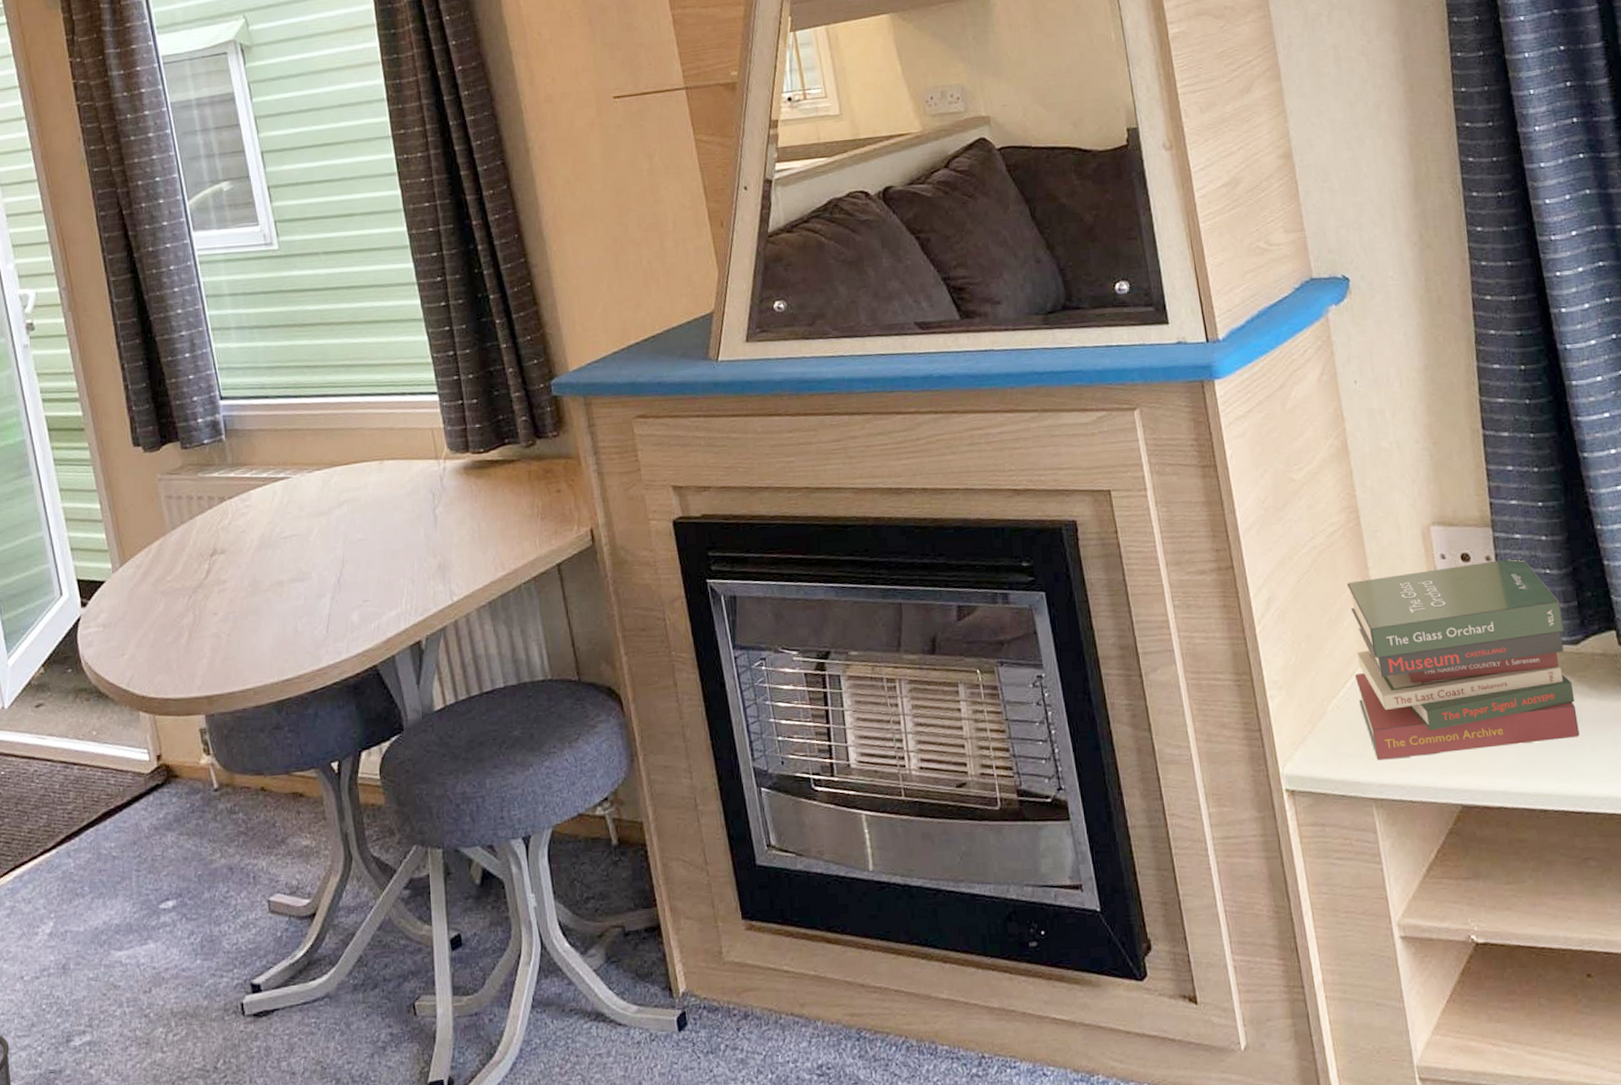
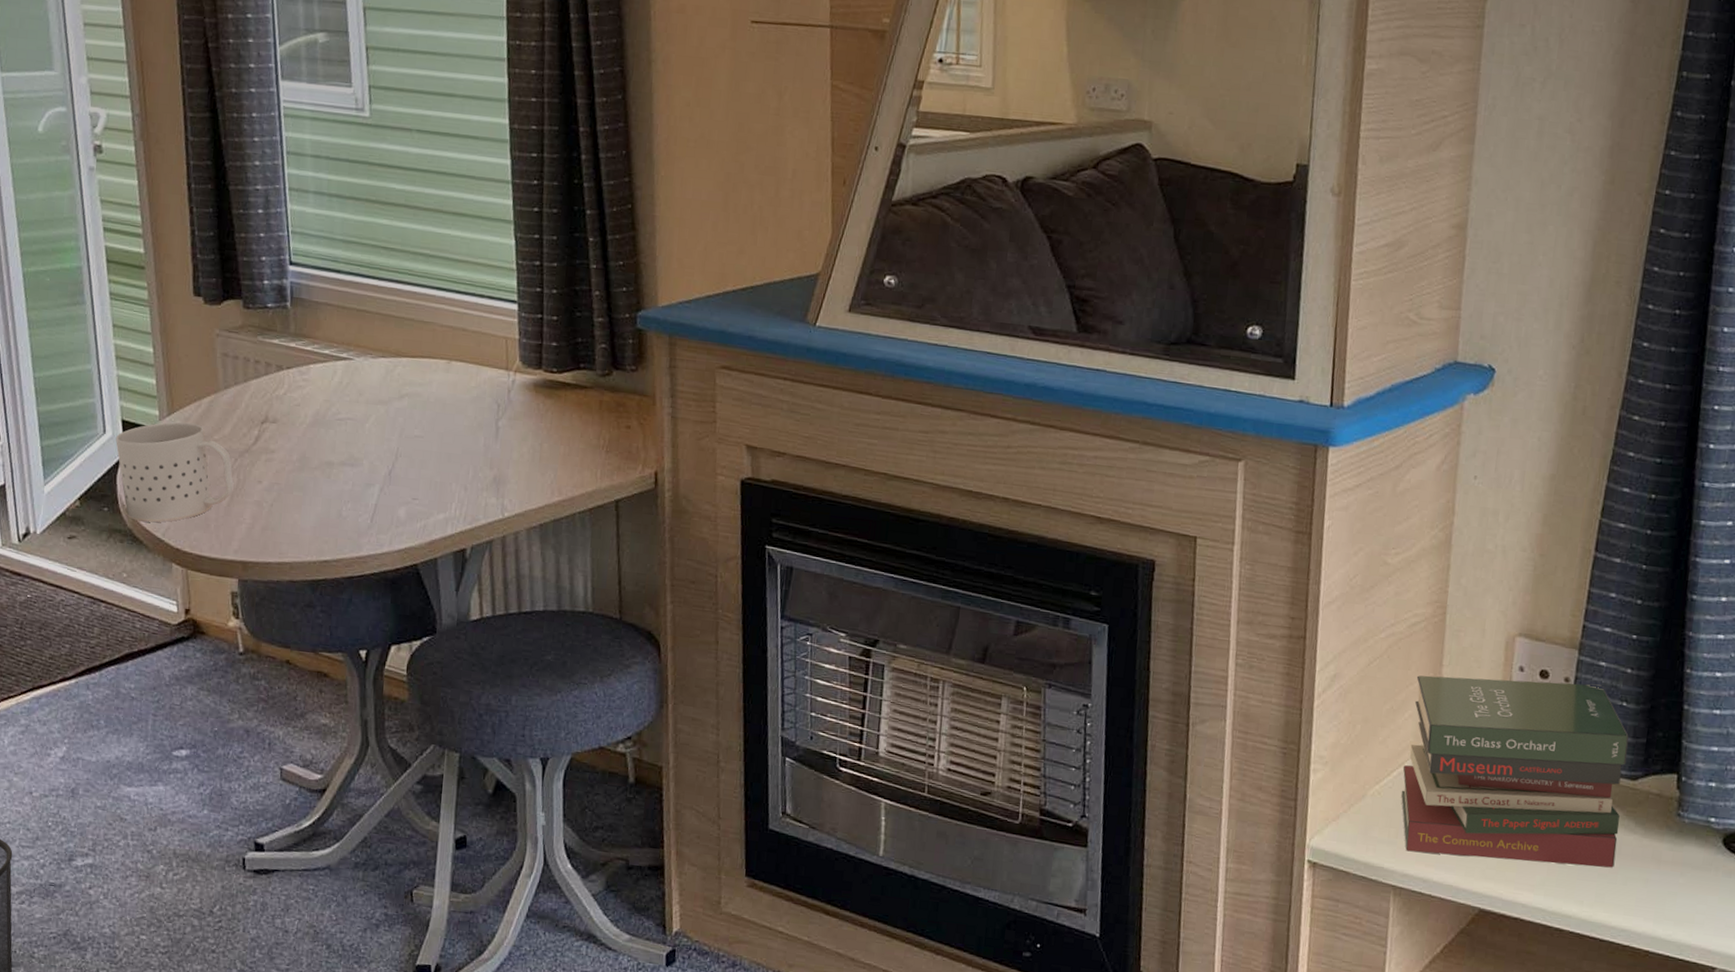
mug: none [73,569,192,676] -> present [116,422,235,523]

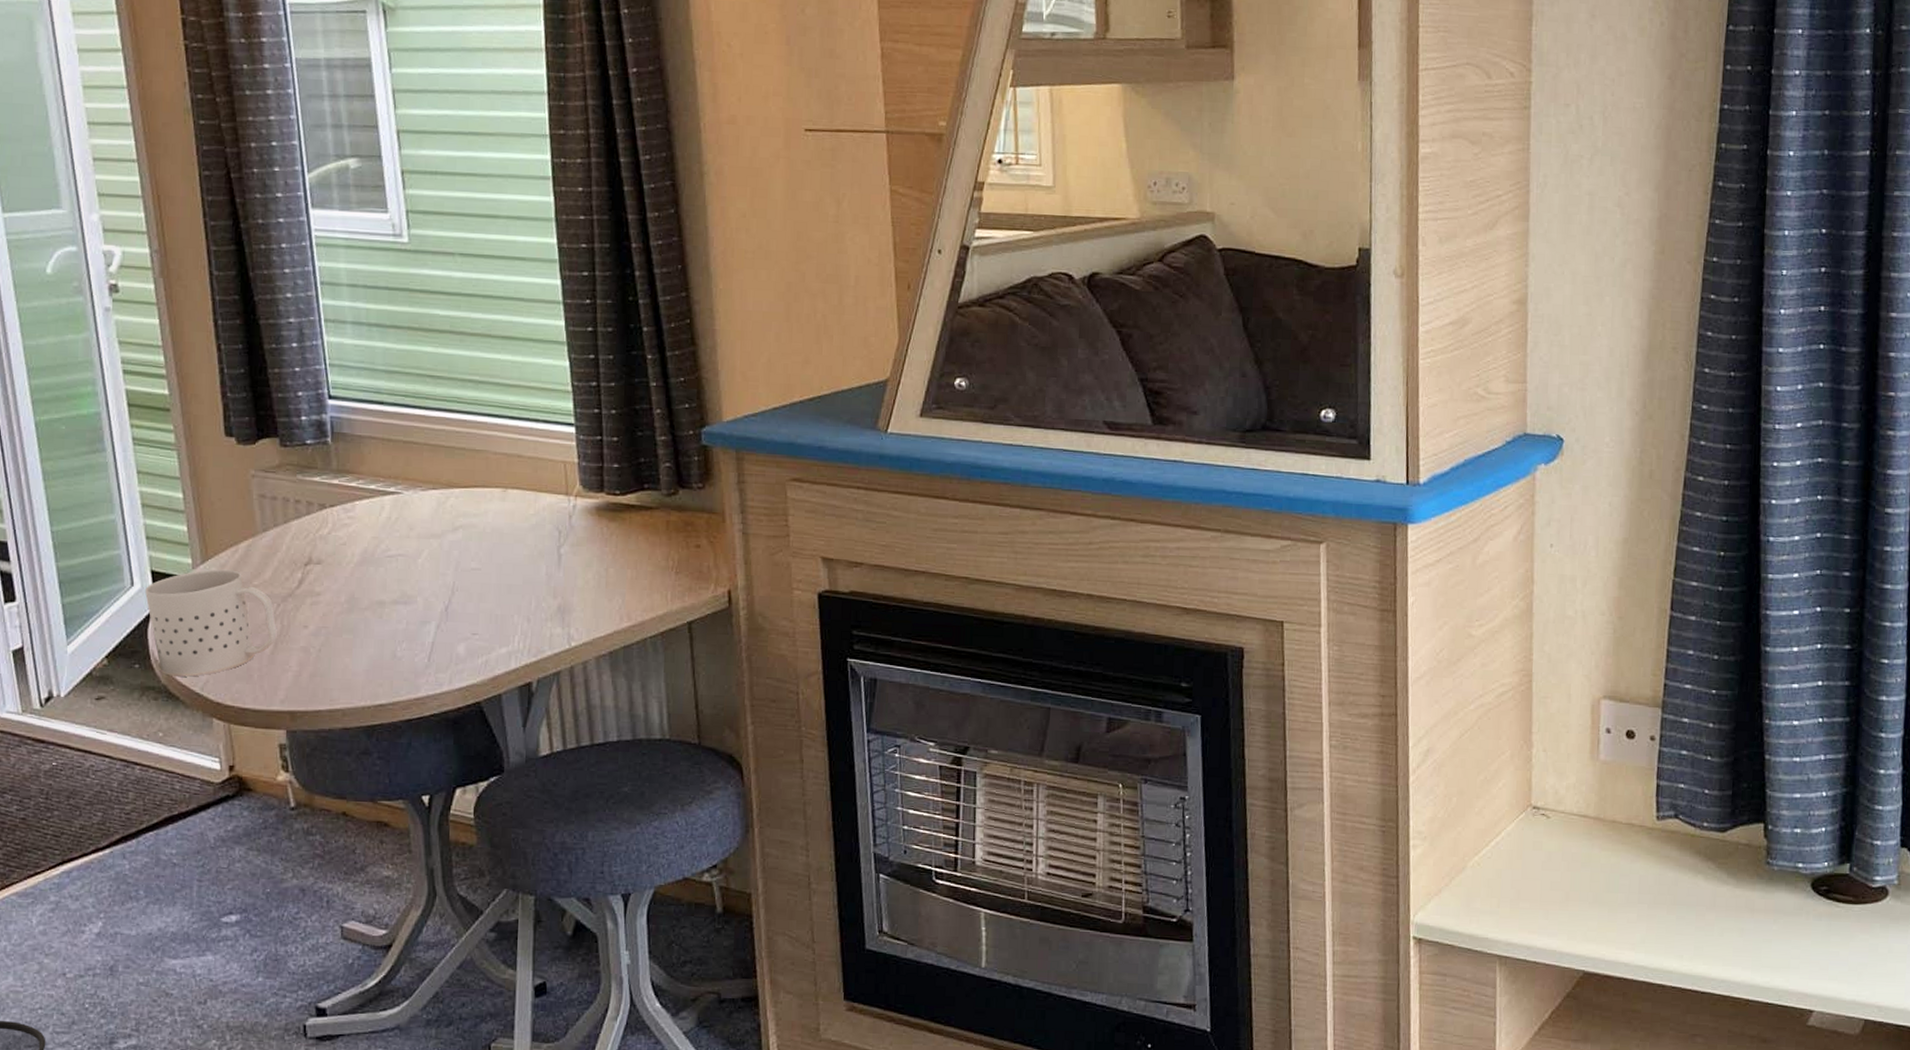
books: present [1401,675,1629,868] -> none [1500,741,1715,921]

